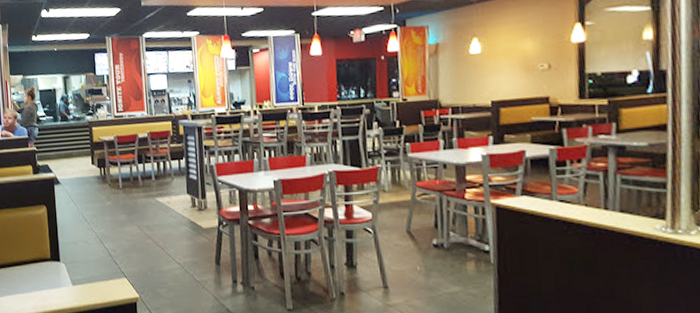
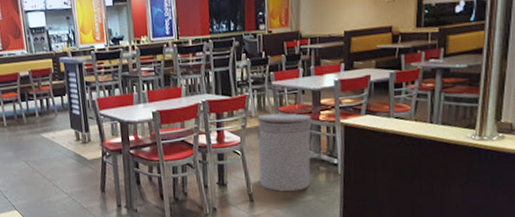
can: none [391,188,457,280] -> present [257,113,312,192]

